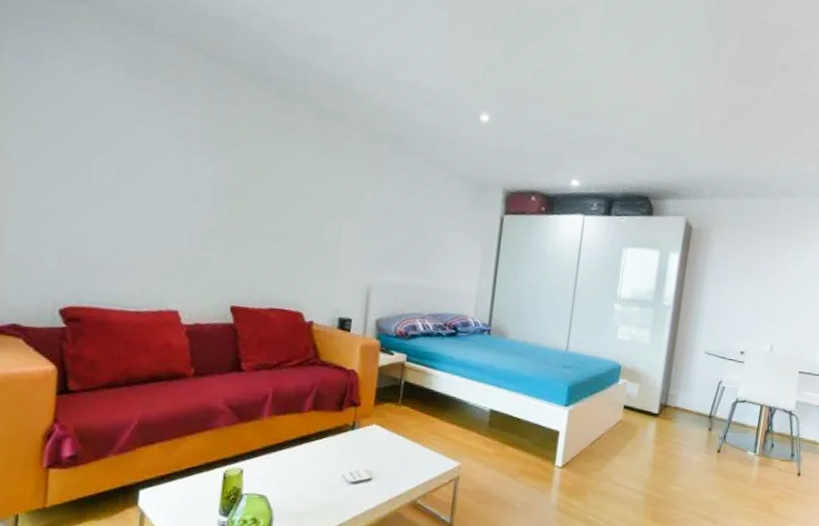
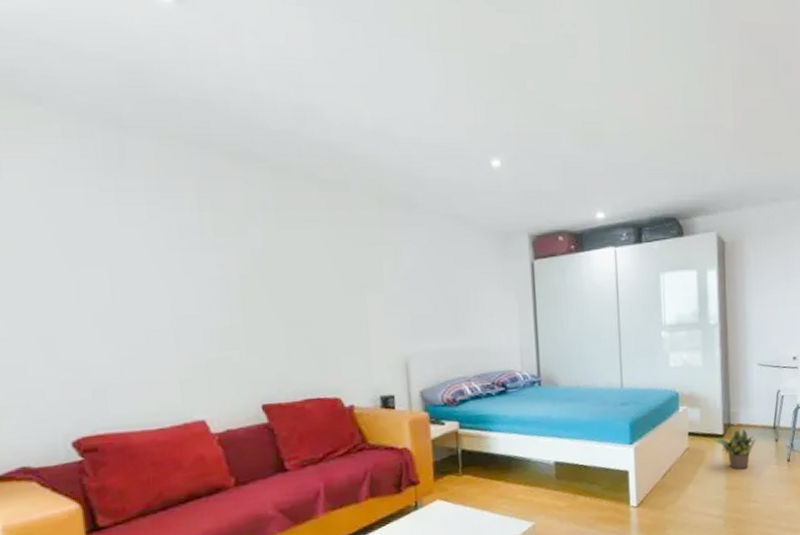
potted plant: none [647,411,691,452] -> present [713,428,757,470]

